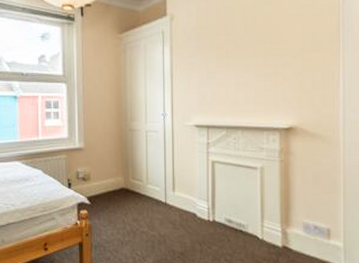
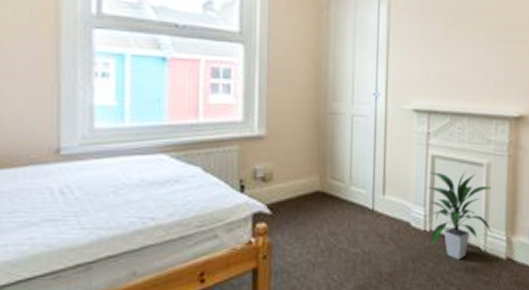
indoor plant: none [209,172,267,246] -> present [427,170,492,260]

